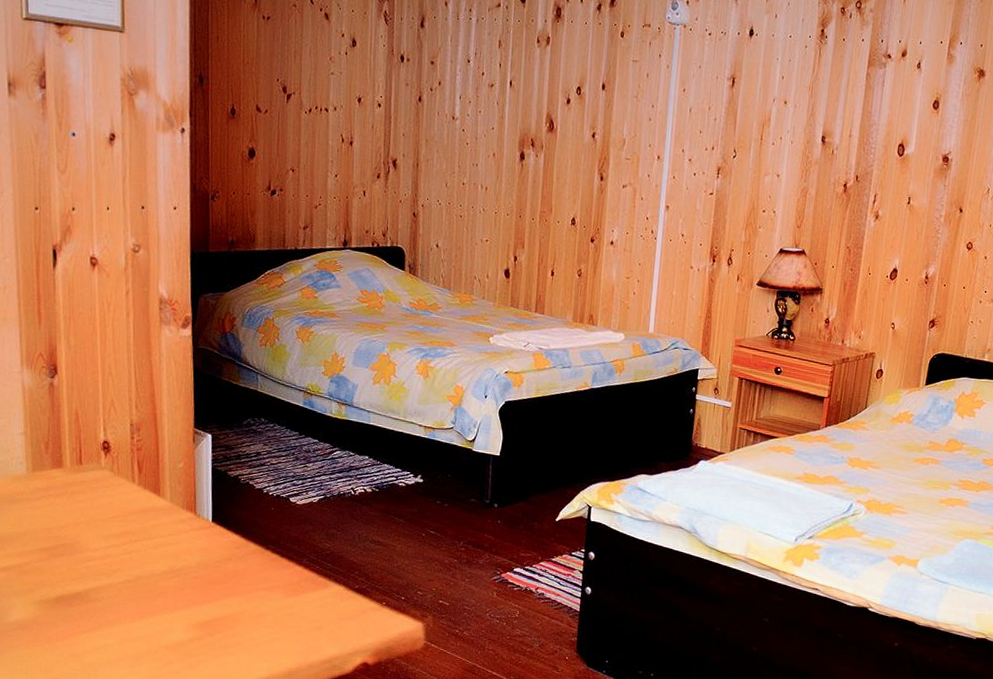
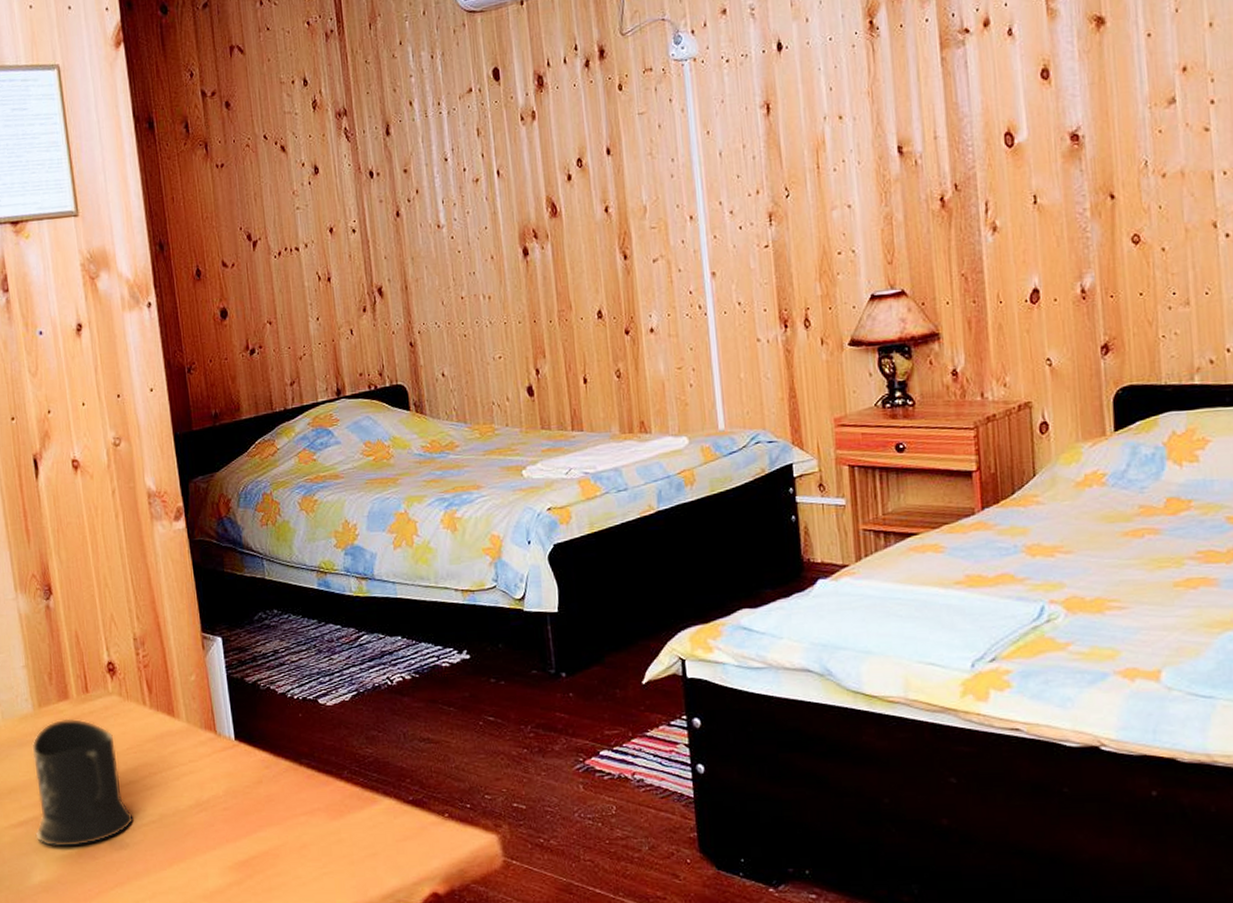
mug: none [17,485,111,594] -> present [31,719,134,847]

